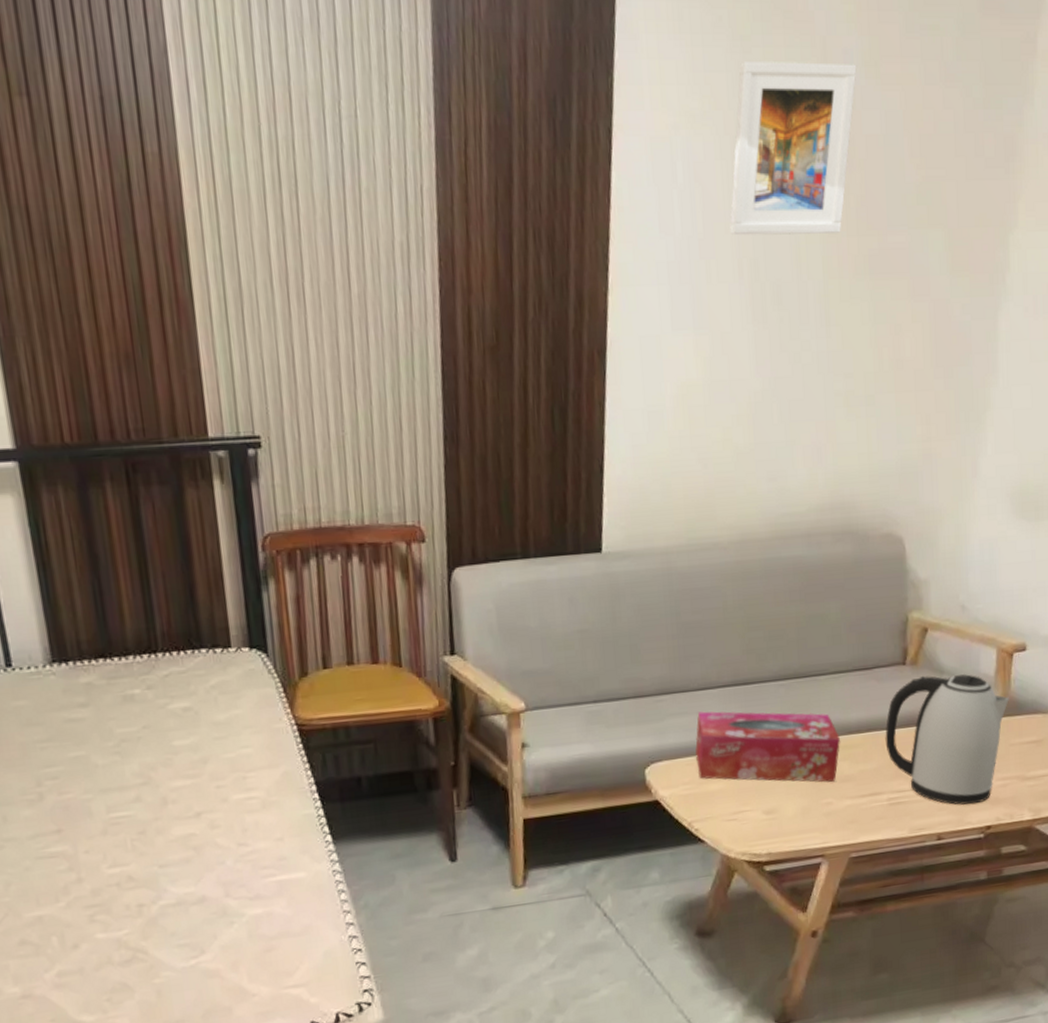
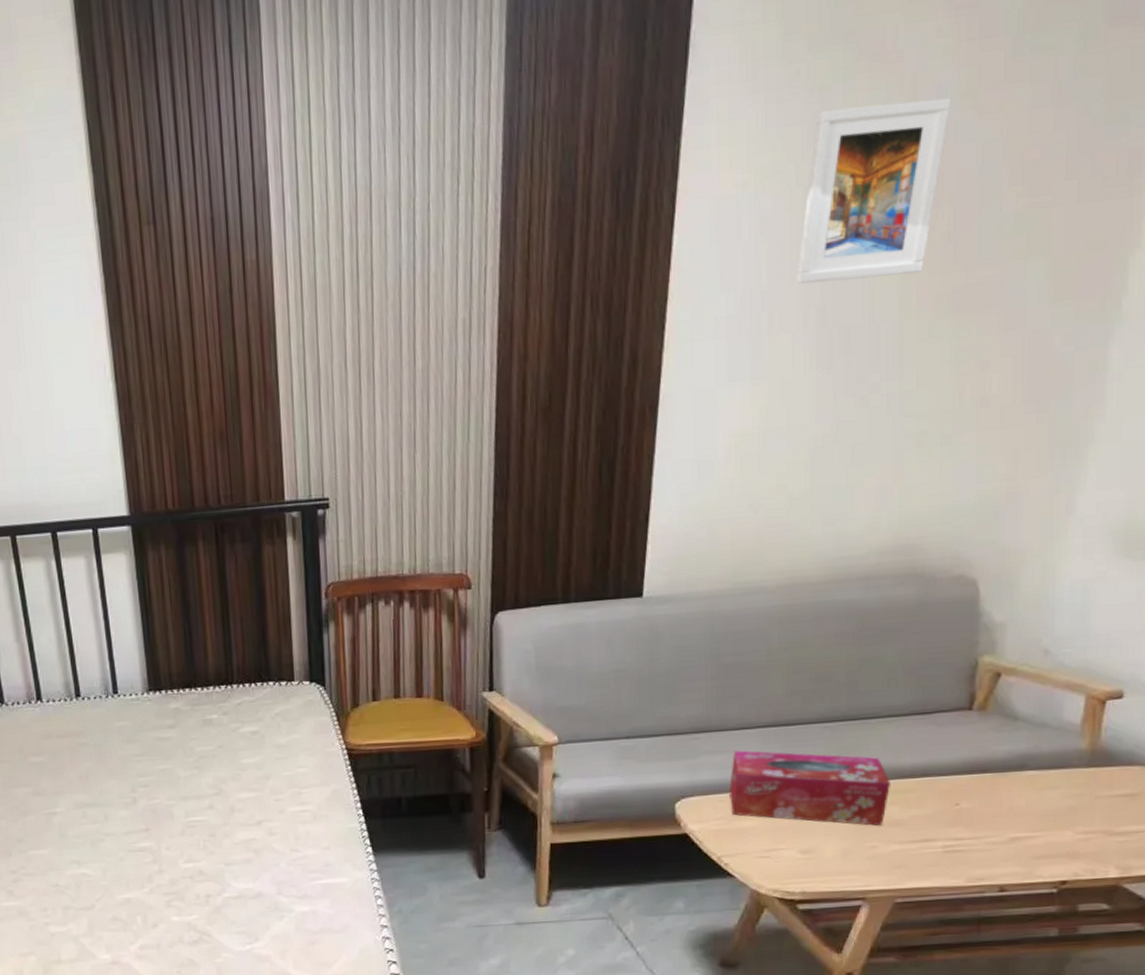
kettle: present [885,674,1010,805] -> none [943,721,1099,858]

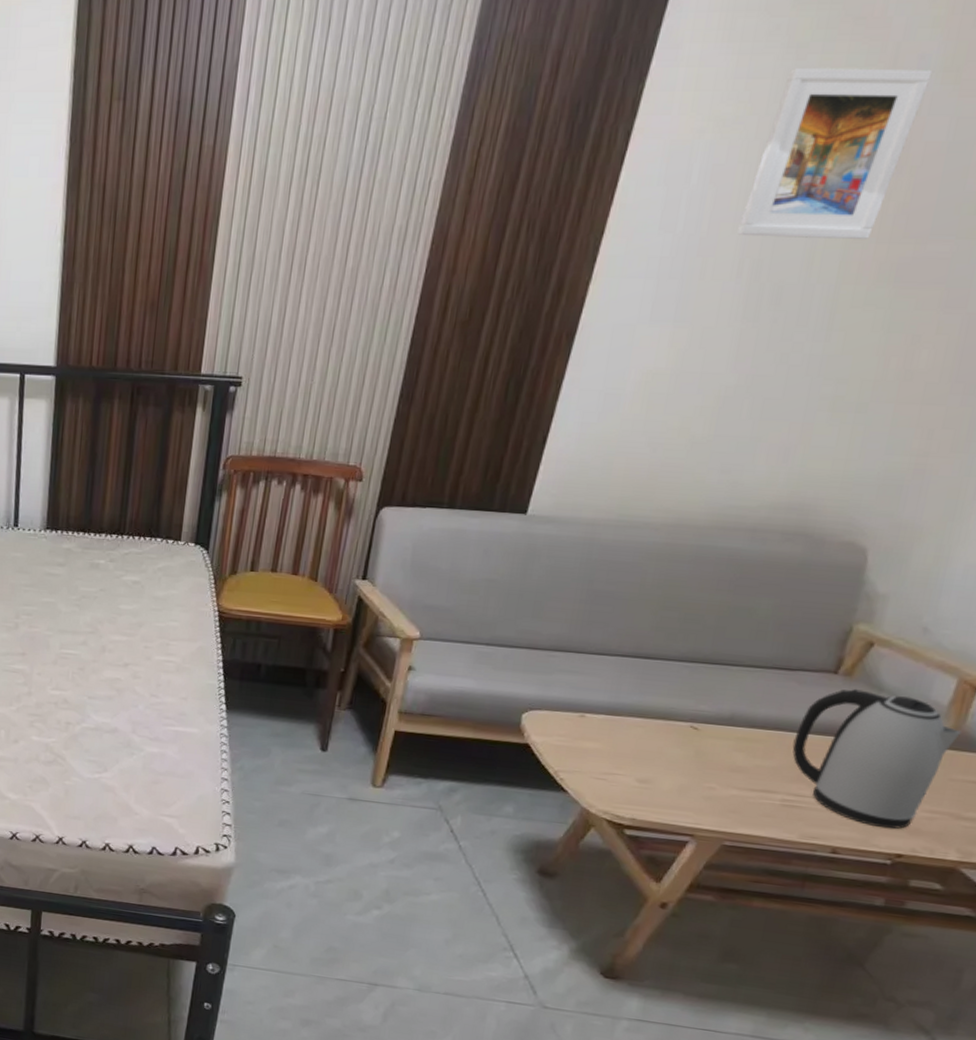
tissue box: present [729,750,890,826] -> none [576,674,741,770]
kettle: none [943,721,1099,858] -> present [792,688,962,829]

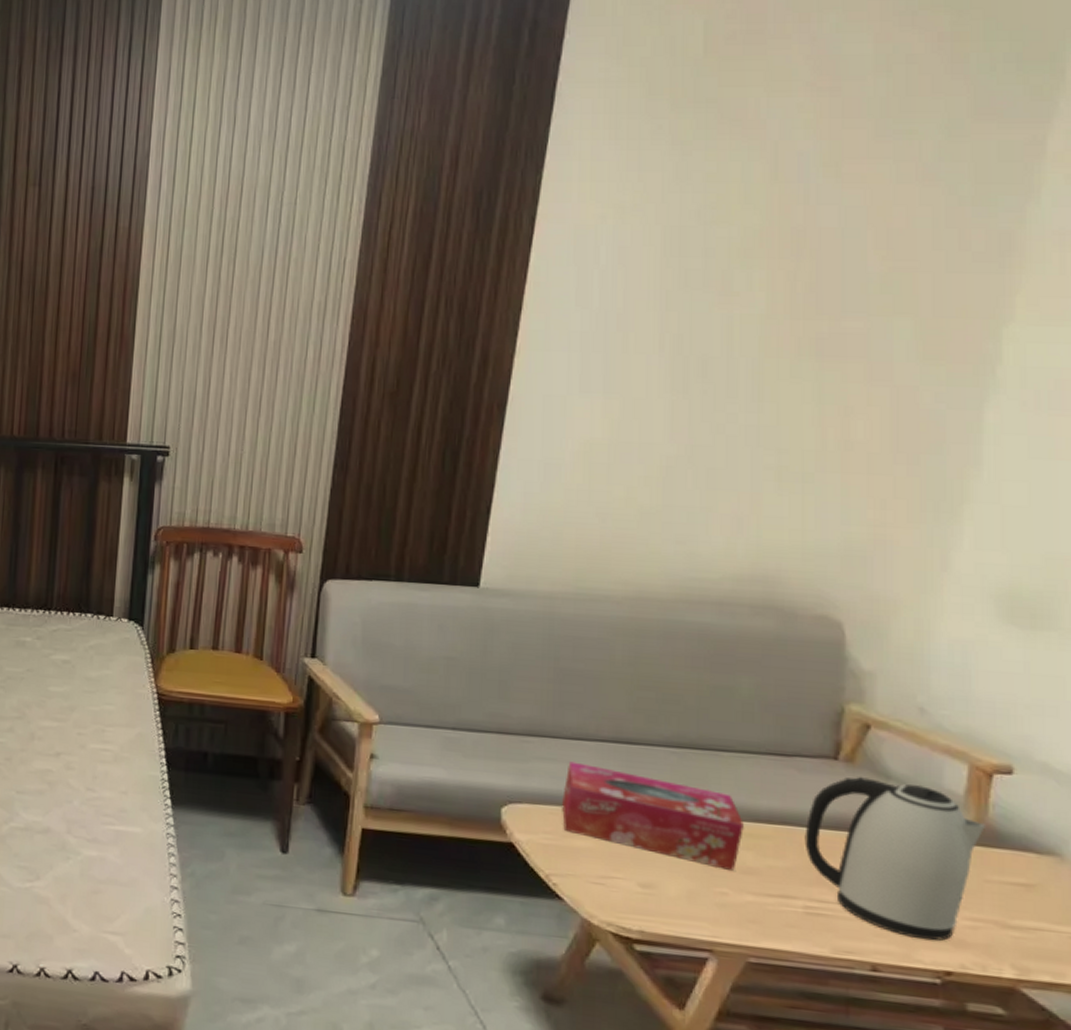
tissue box: none [576,674,741,770] -> present [562,761,744,872]
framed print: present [737,68,933,239] -> none [653,163,813,316]

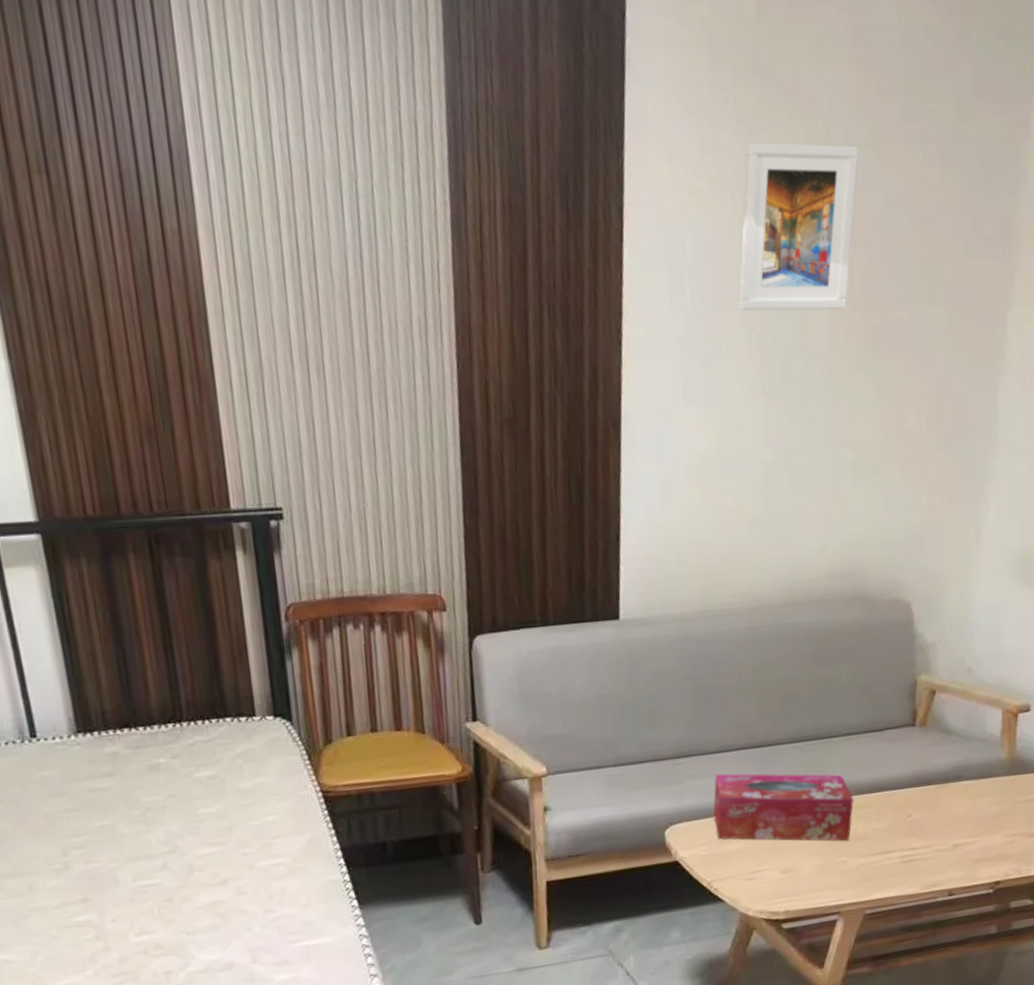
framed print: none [653,163,813,316] -> present [739,143,859,311]
kettle: present [804,776,987,941] -> none [896,734,1016,862]

